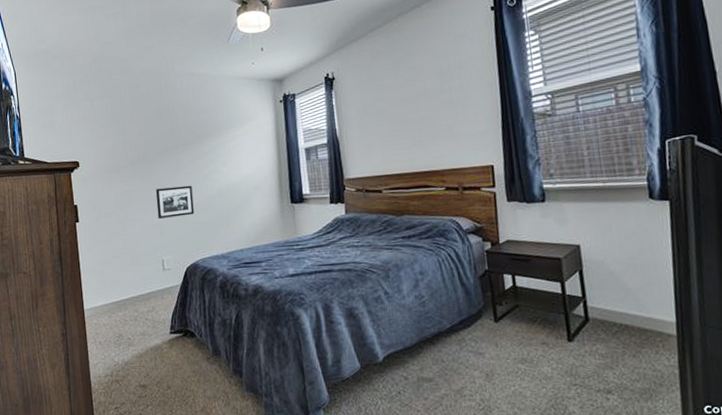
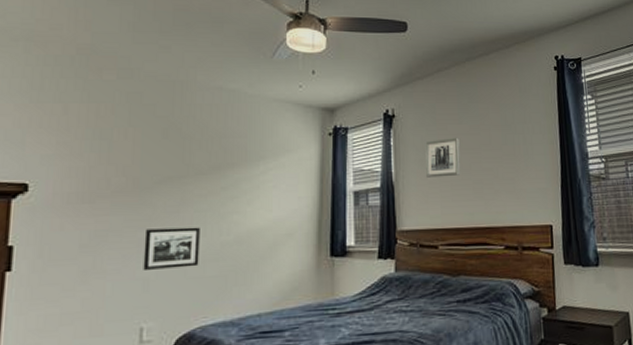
wall art: none [364,90,399,131] -> present [425,137,461,178]

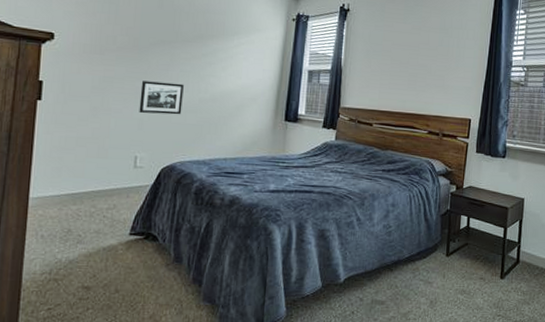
wall art: present [425,137,461,178] -> none [369,34,402,68]

